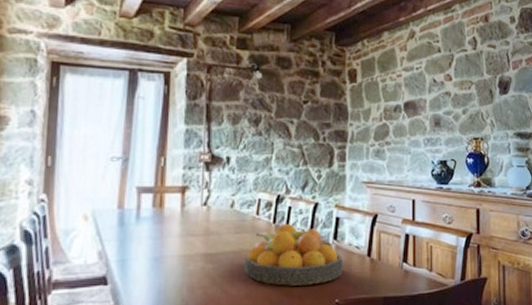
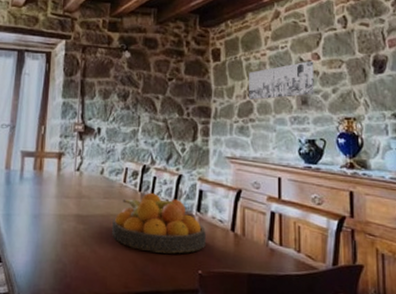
wall art: none [385,82,446,122] -> present [249,61,314,100]

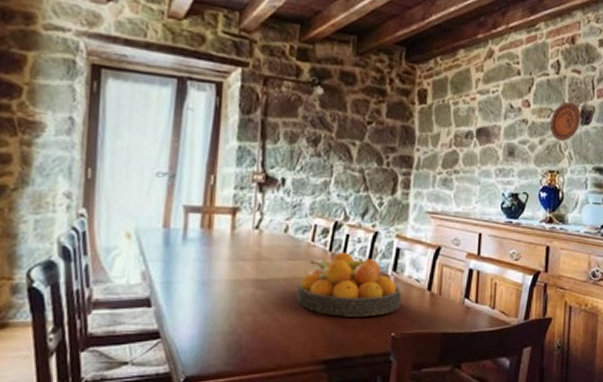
wall art: present [249,61,314,100] -> none [455,108,524,150]
decorative plate: none [341,52,374,90] -> present [549,101,581,142]

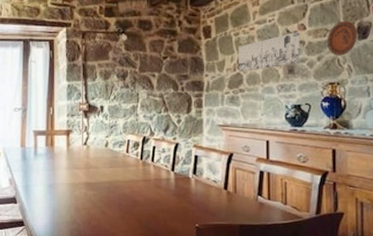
fruit bowl: present [297,251,401,317] -> none [118,160,201,211]
wall art: none [455,108,524,150] -> present [238,32,300,71]

